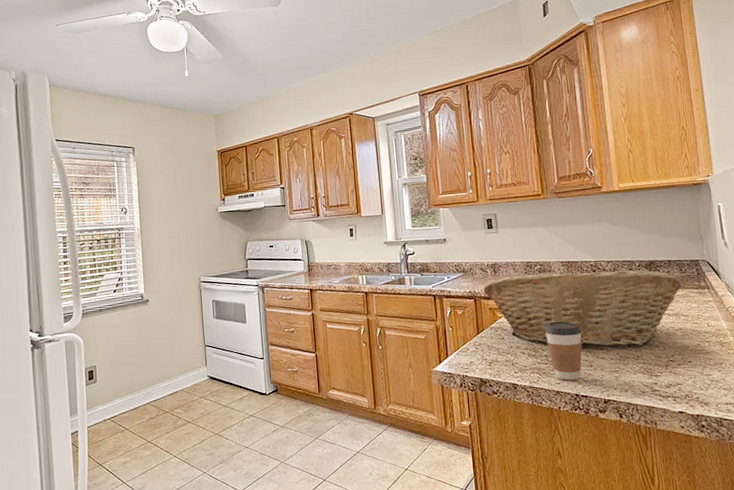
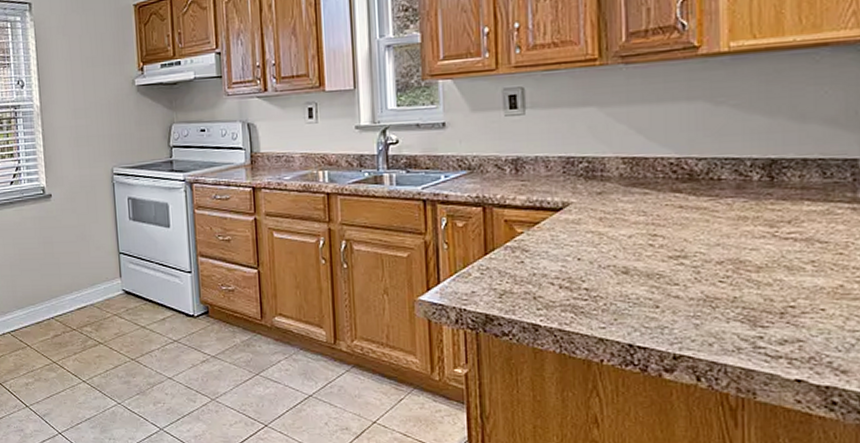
fruit basket: present [483,269,682,348] -> none [497,171,823,283]
coffee cup: present [544,321,582,381] -> none [587,241,647,325]

